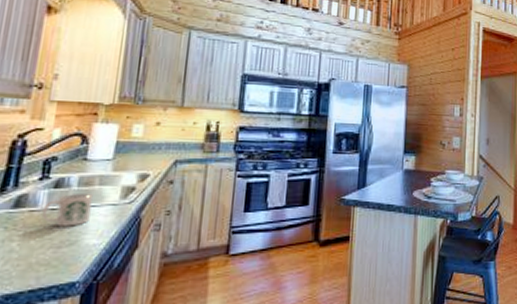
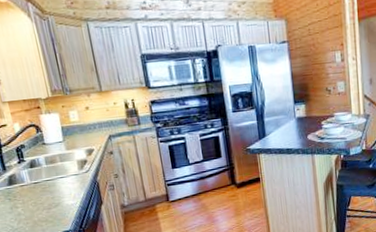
mug: present [41,194,93,227] -> none [28,169,63,195]

